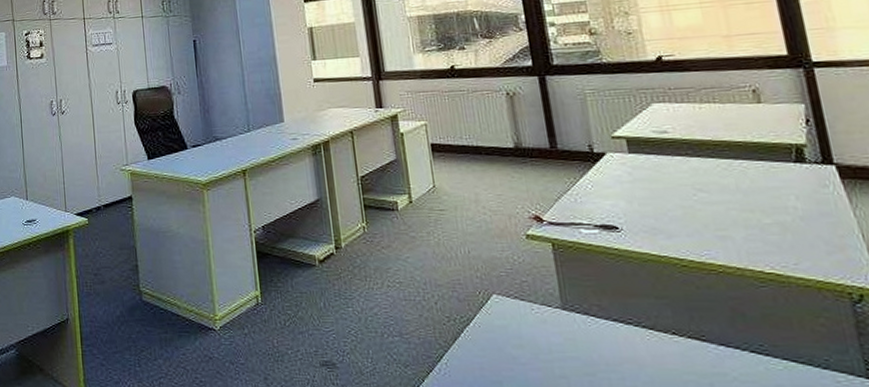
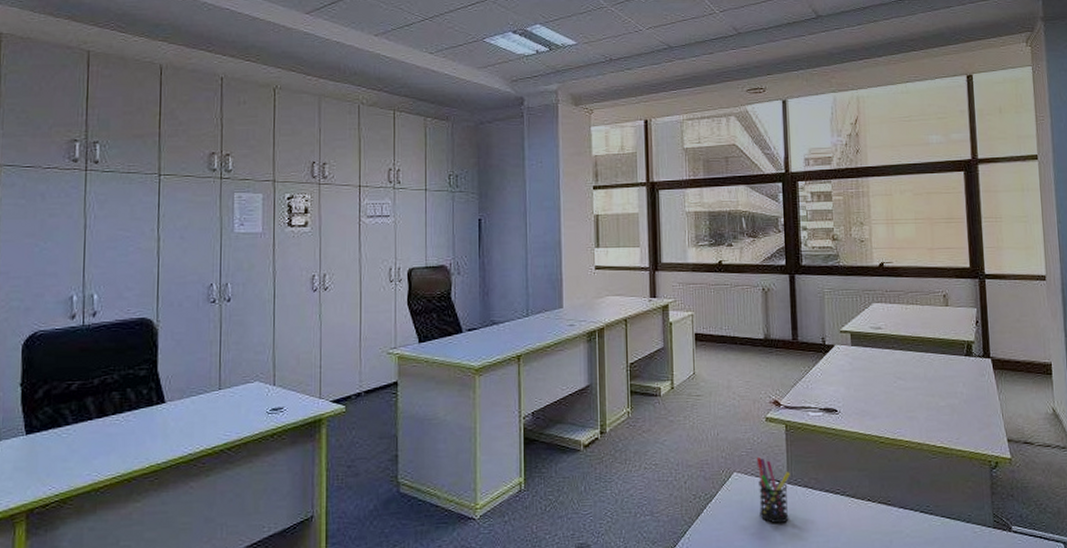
pen holder: none [519,278,569,355] -> present [756,456,790,524]

